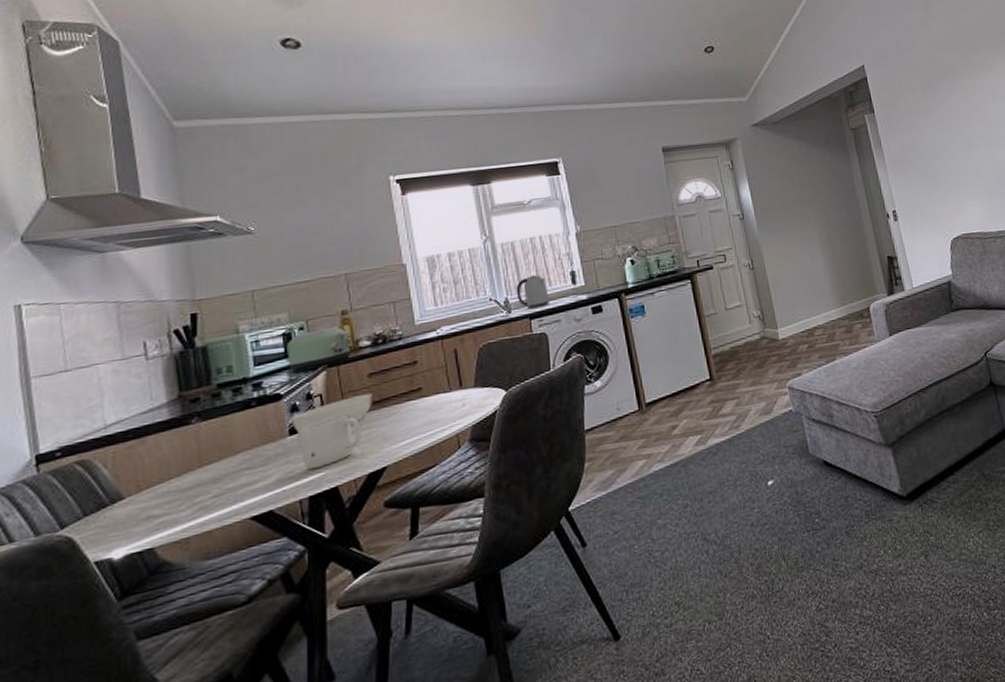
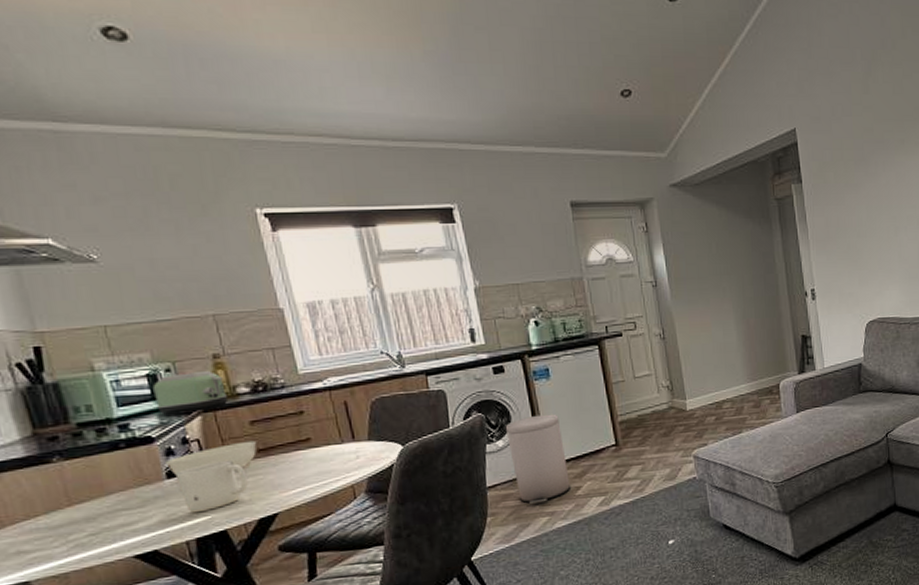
kettle: present [516,275,550,310] -> none [409,330,447,365]
pedal bin: none [603,350,668,448] -> present [505,414,571,505]

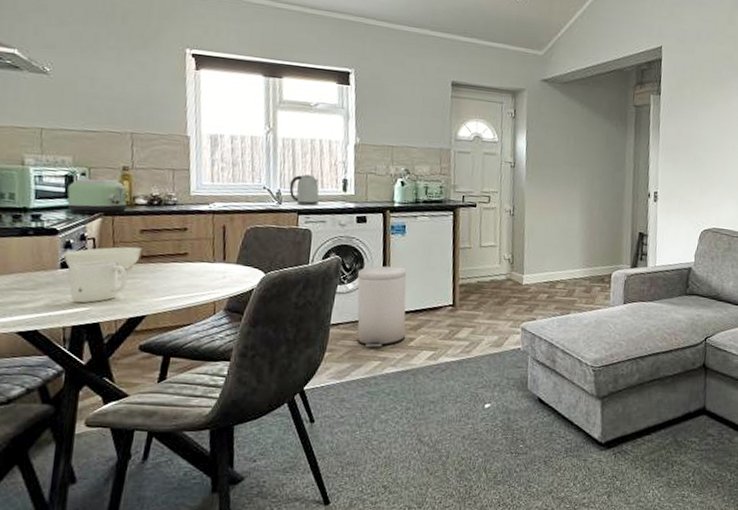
kettle: none [409,330,447,365] -> present [289,174,319,206]

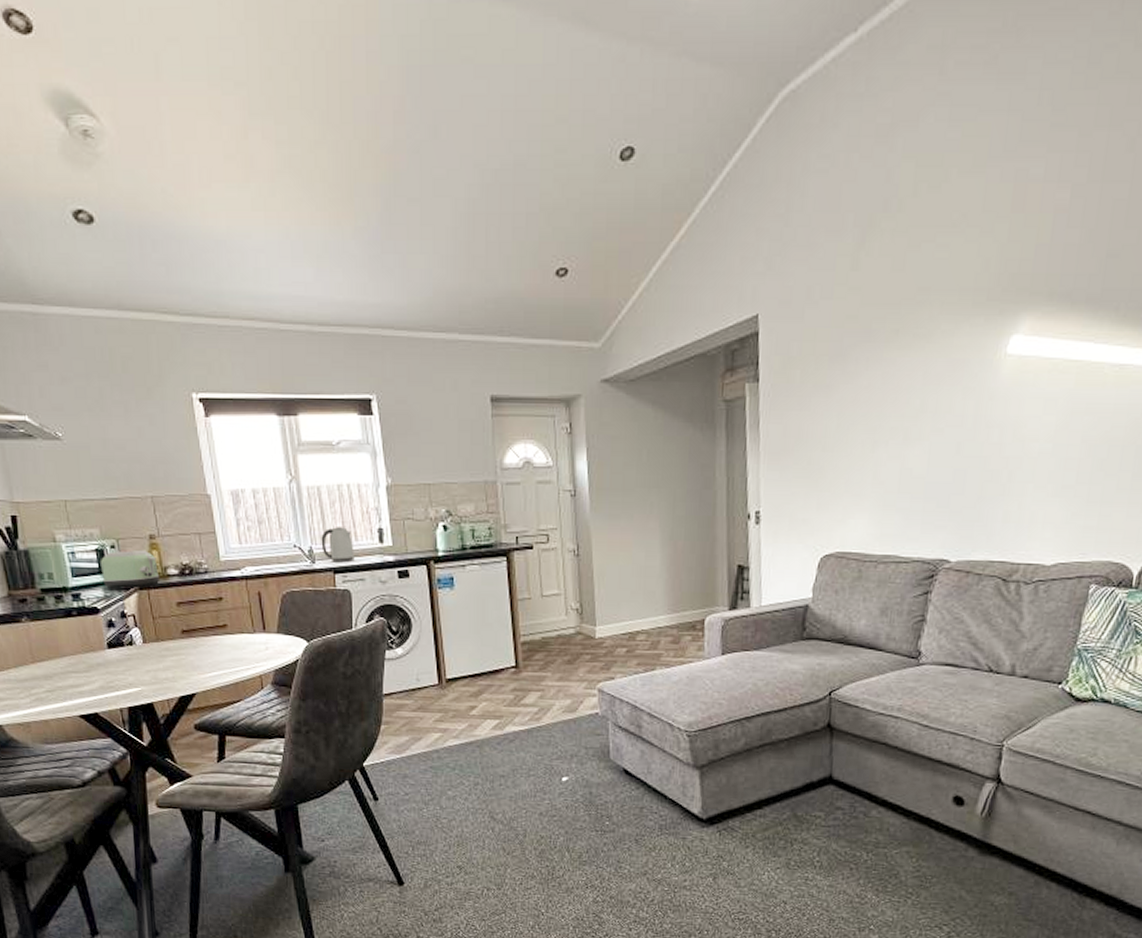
bowl: present [63,246,142,273] -> none [107,621,182,650]
mug: present [67,260,129,304] -> none [114,637,174,684]
pedal bin: present [357,266,407,348] -> none [405,625,466,719]

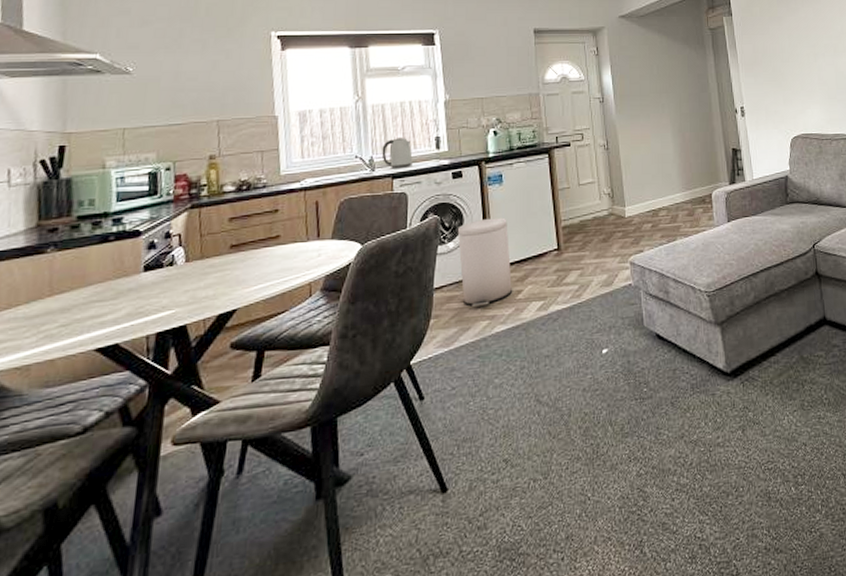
toaster: present [100,549,159,591] -> none [150,170,214,212]
pedal bin: none [405,625,466,719] -> present [457,217,513,308]

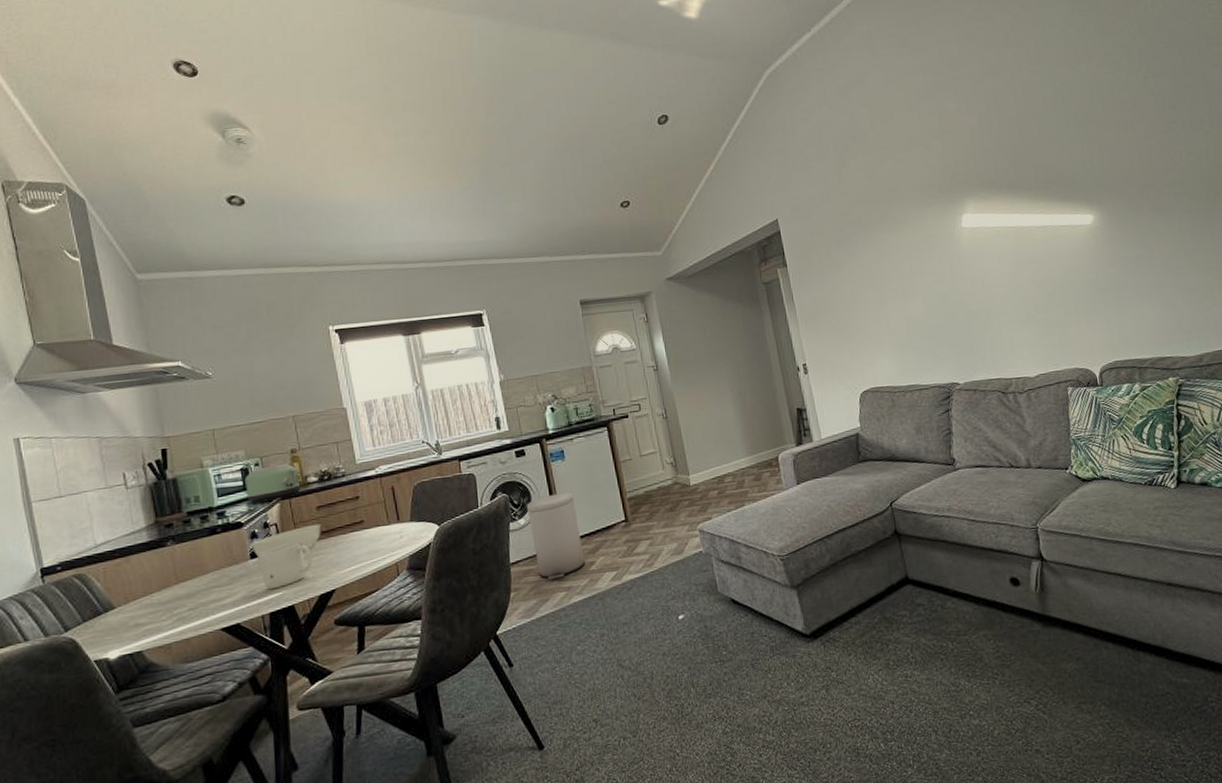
bowl: none [146,236,232,268] -> present [250,523,322,555]
toaster: none [150,170,214,212] -> present [244,463,300,505]
mug: none [151,254,218,307] -> present [257,541,314,590]
kettle: present [381,138,413,169] -> none [446,420,477,452]

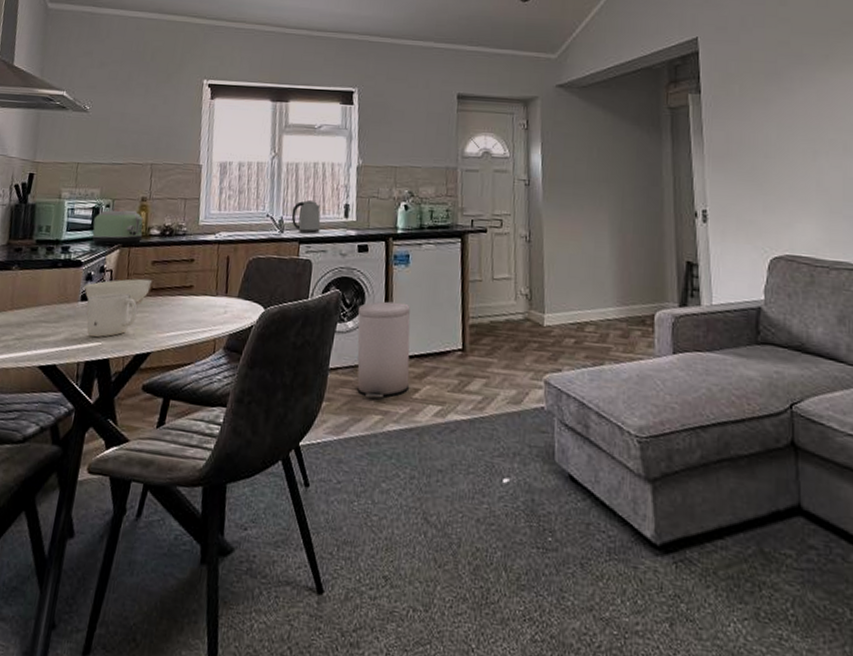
kettle: none [446,420,477,452] -> present [291,200,321,234]

